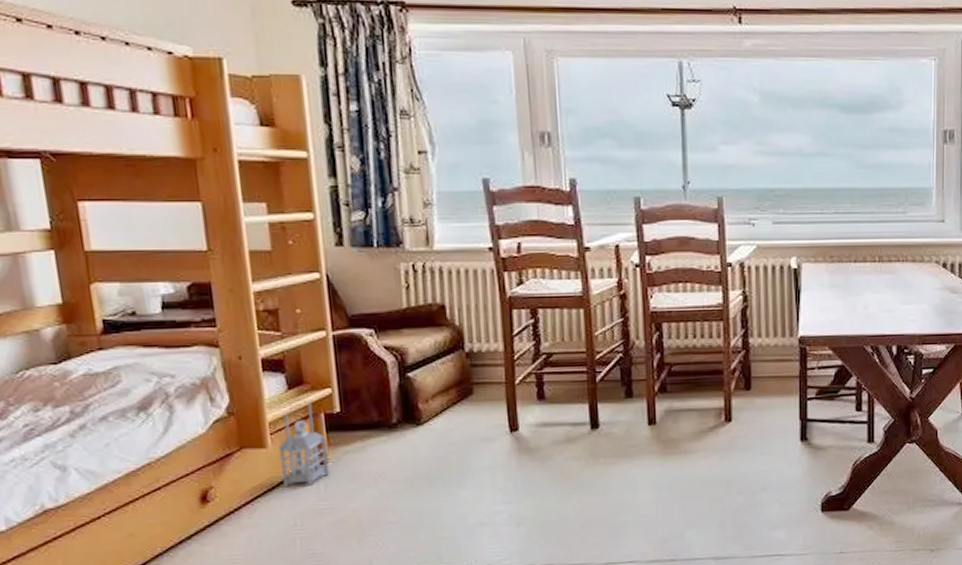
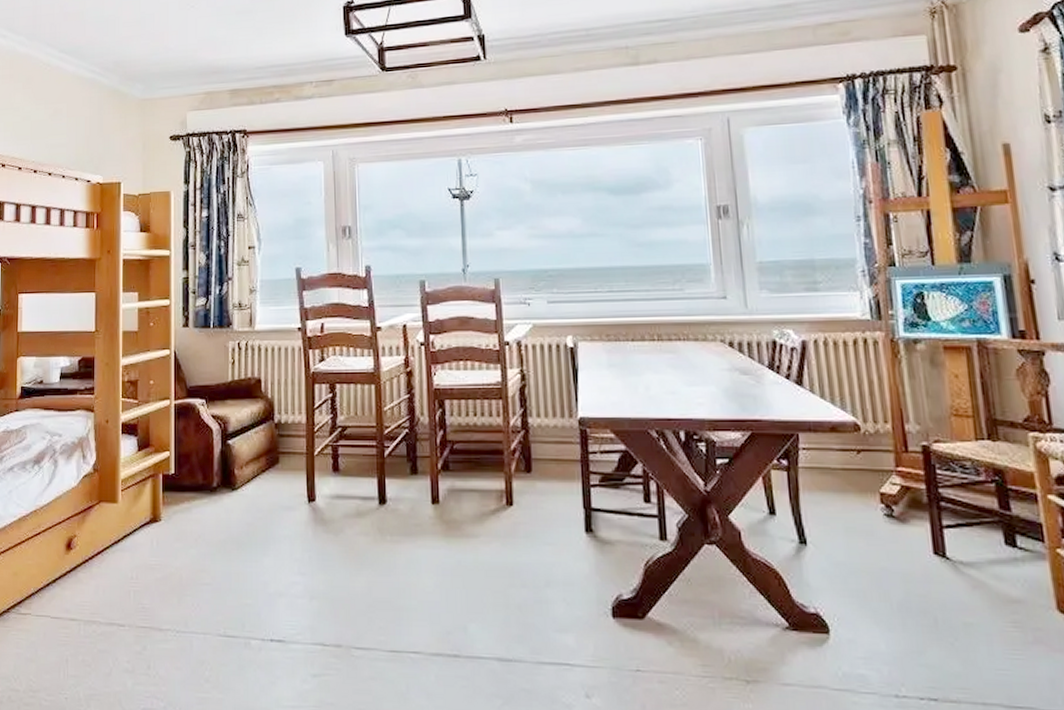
lantern: present [278,400,330,487] -> none [126,461,162,542]

